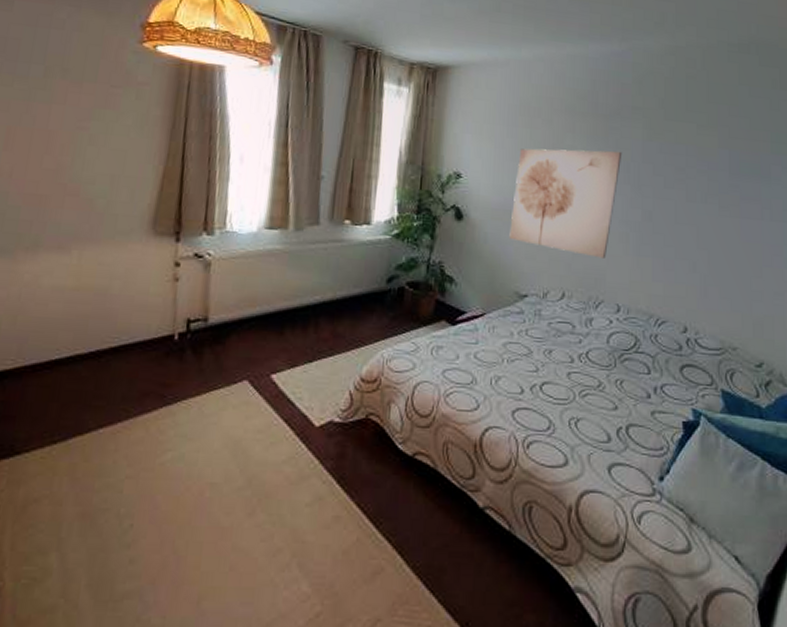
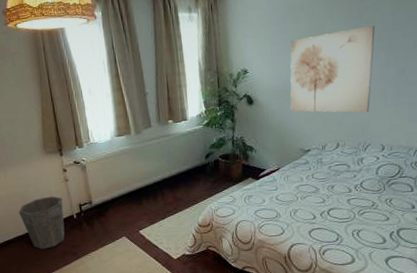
waste bin: none [86,299,164,383] -> present [18,196,65,250]

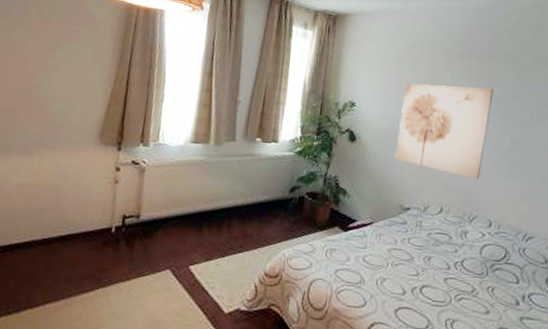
waste bin: present [18,196,65,250] -> none [42,196,105,266]

